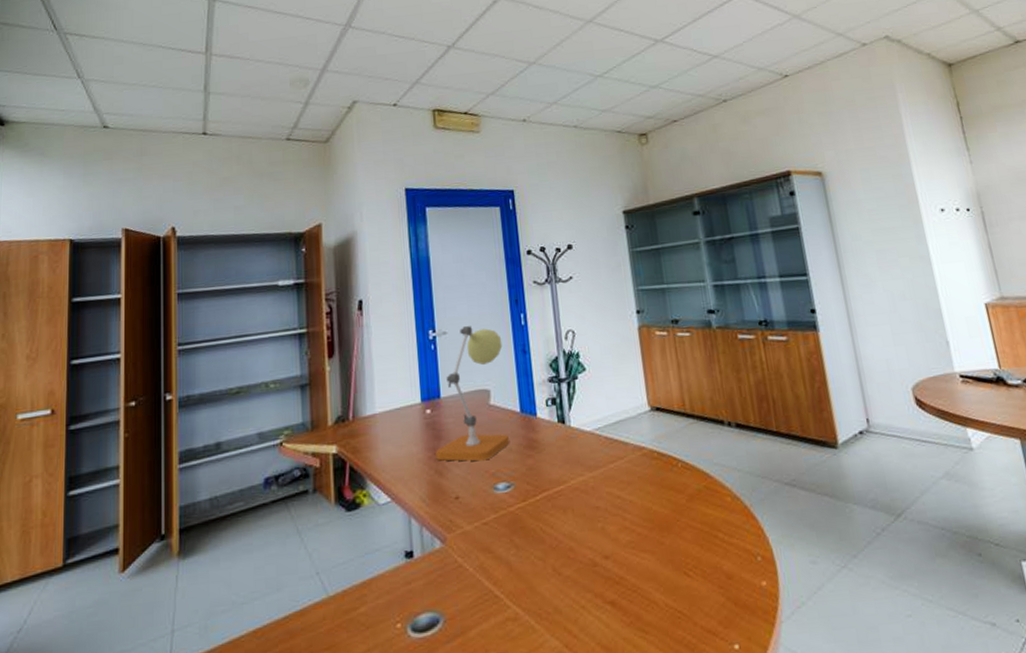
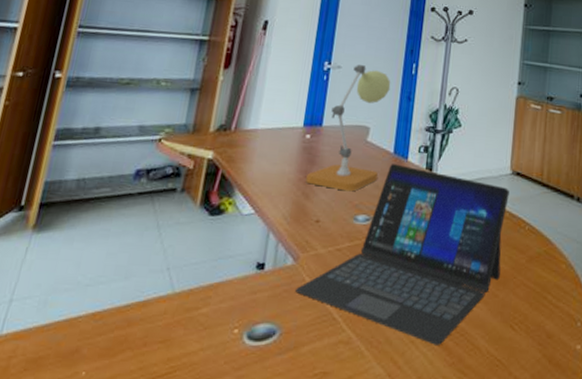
laptop: none [449,422,662,607] -> present [294,164,509,345]

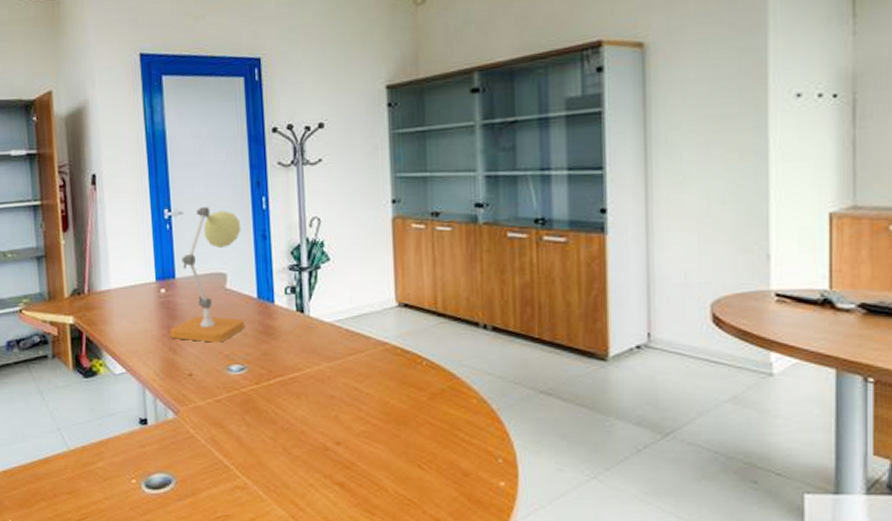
laptop: present [294,164,509,345] -> none [181,309,399,487]

